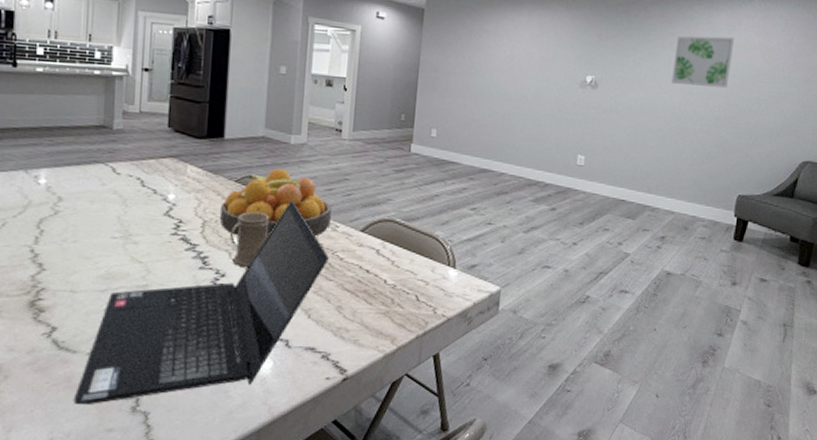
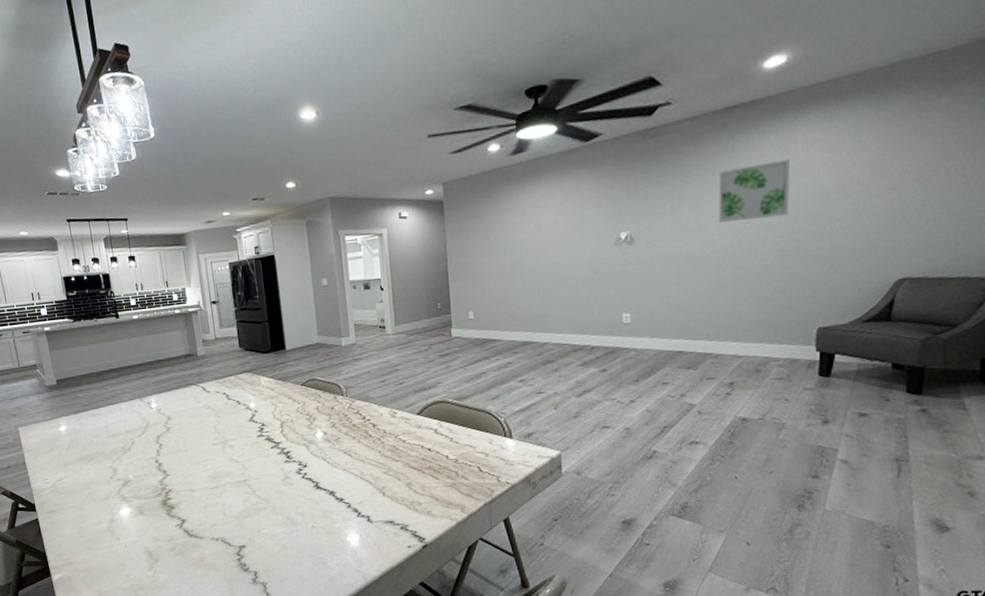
laptop computer: present [73,201,329,404] -> none [207,395,393,579]
fruit bowl: present [220,168,333,237] -> none [292,368,390,431]
mug: present [230,212,270,267] -> none [305,409,337,457]

